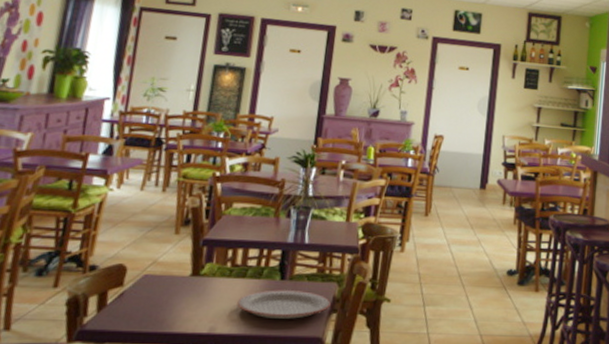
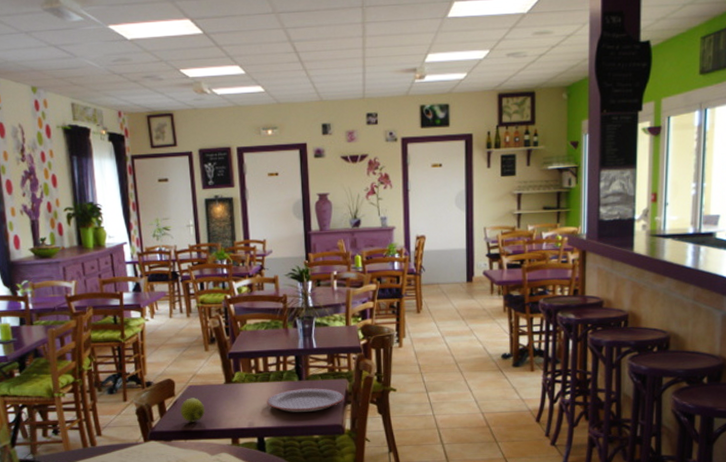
apple: none [124,290,159,322] -> present [180,398,206,423]

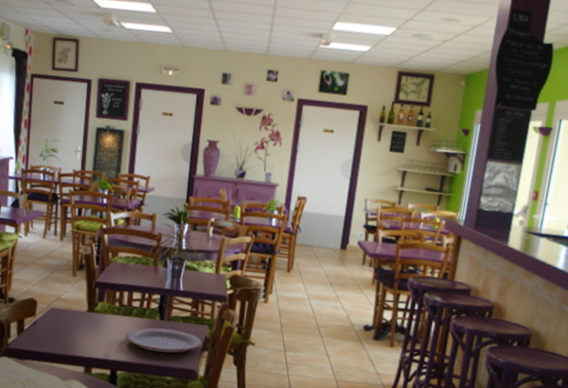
apple: present [180,398,206,423] -> none [38,320,64,346]

